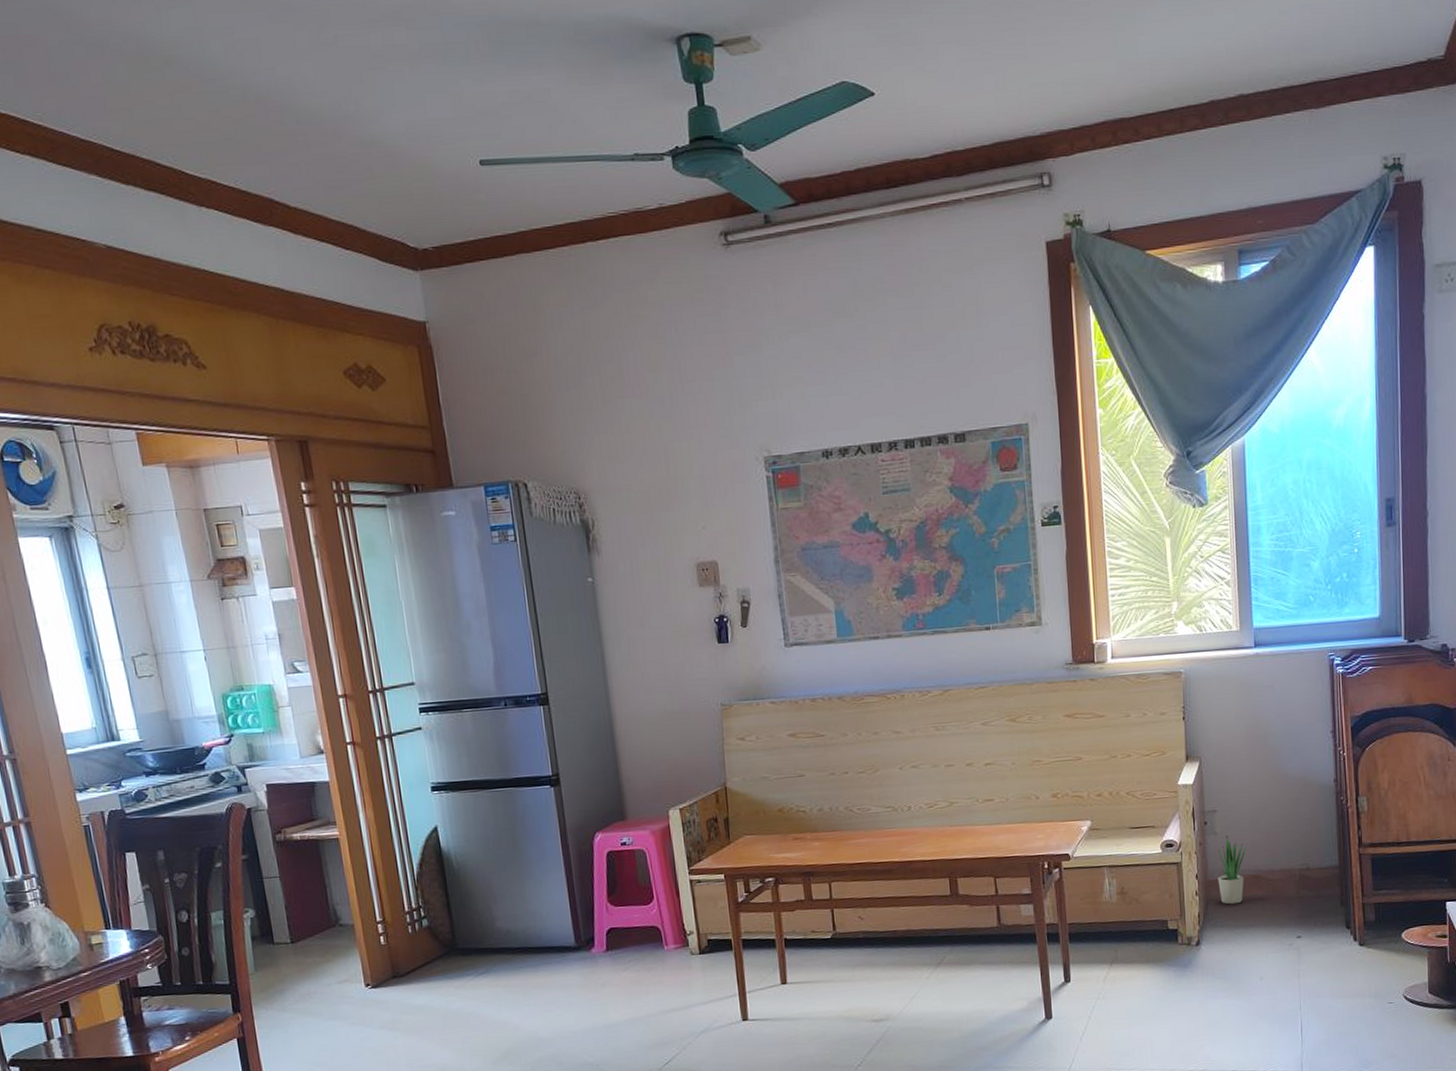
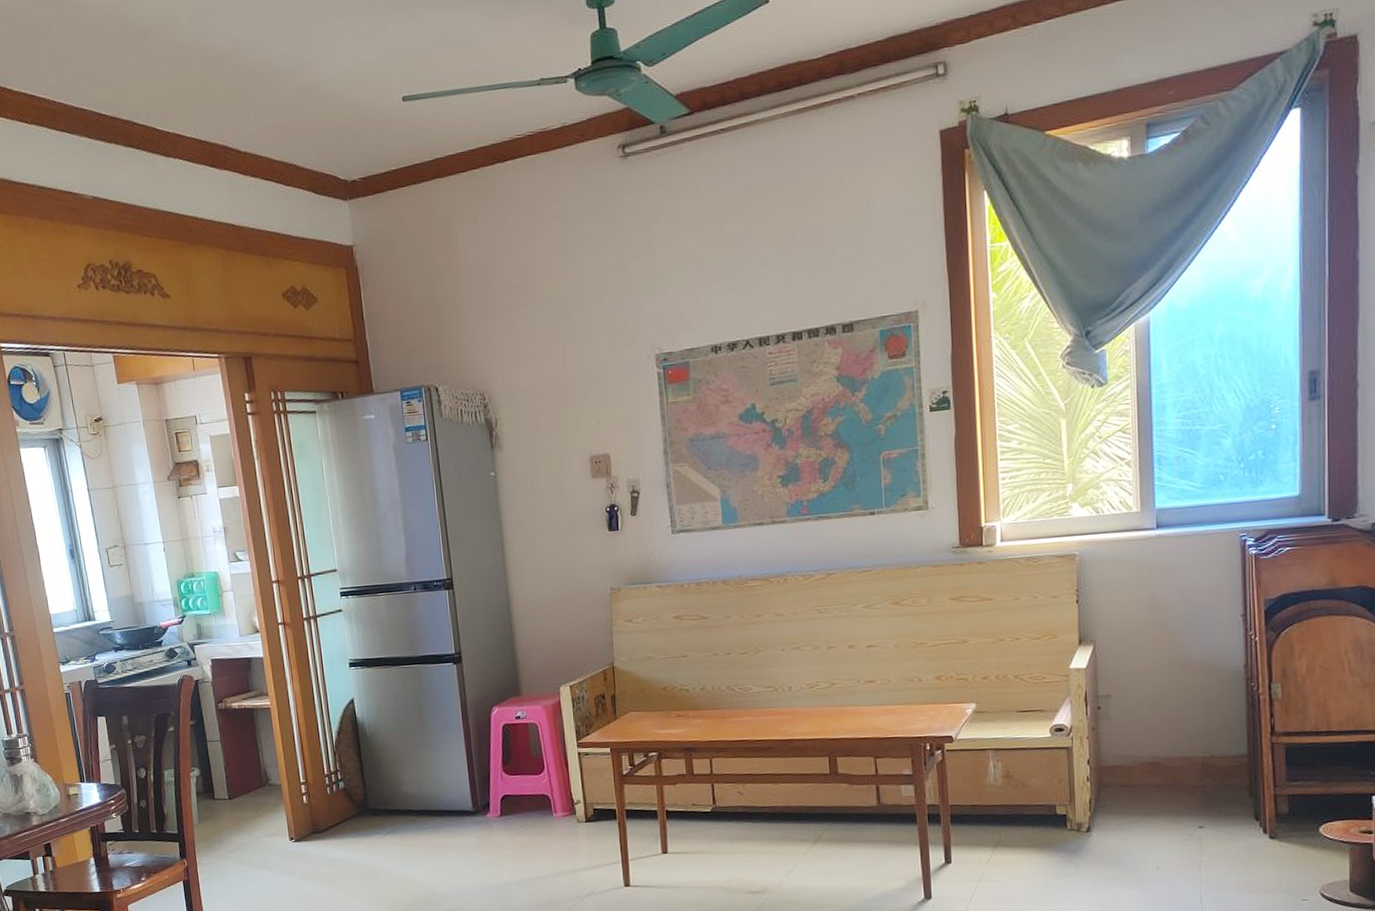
potted plant: present [1218,834,1247,905] -> none [1111,720,1144,792]

